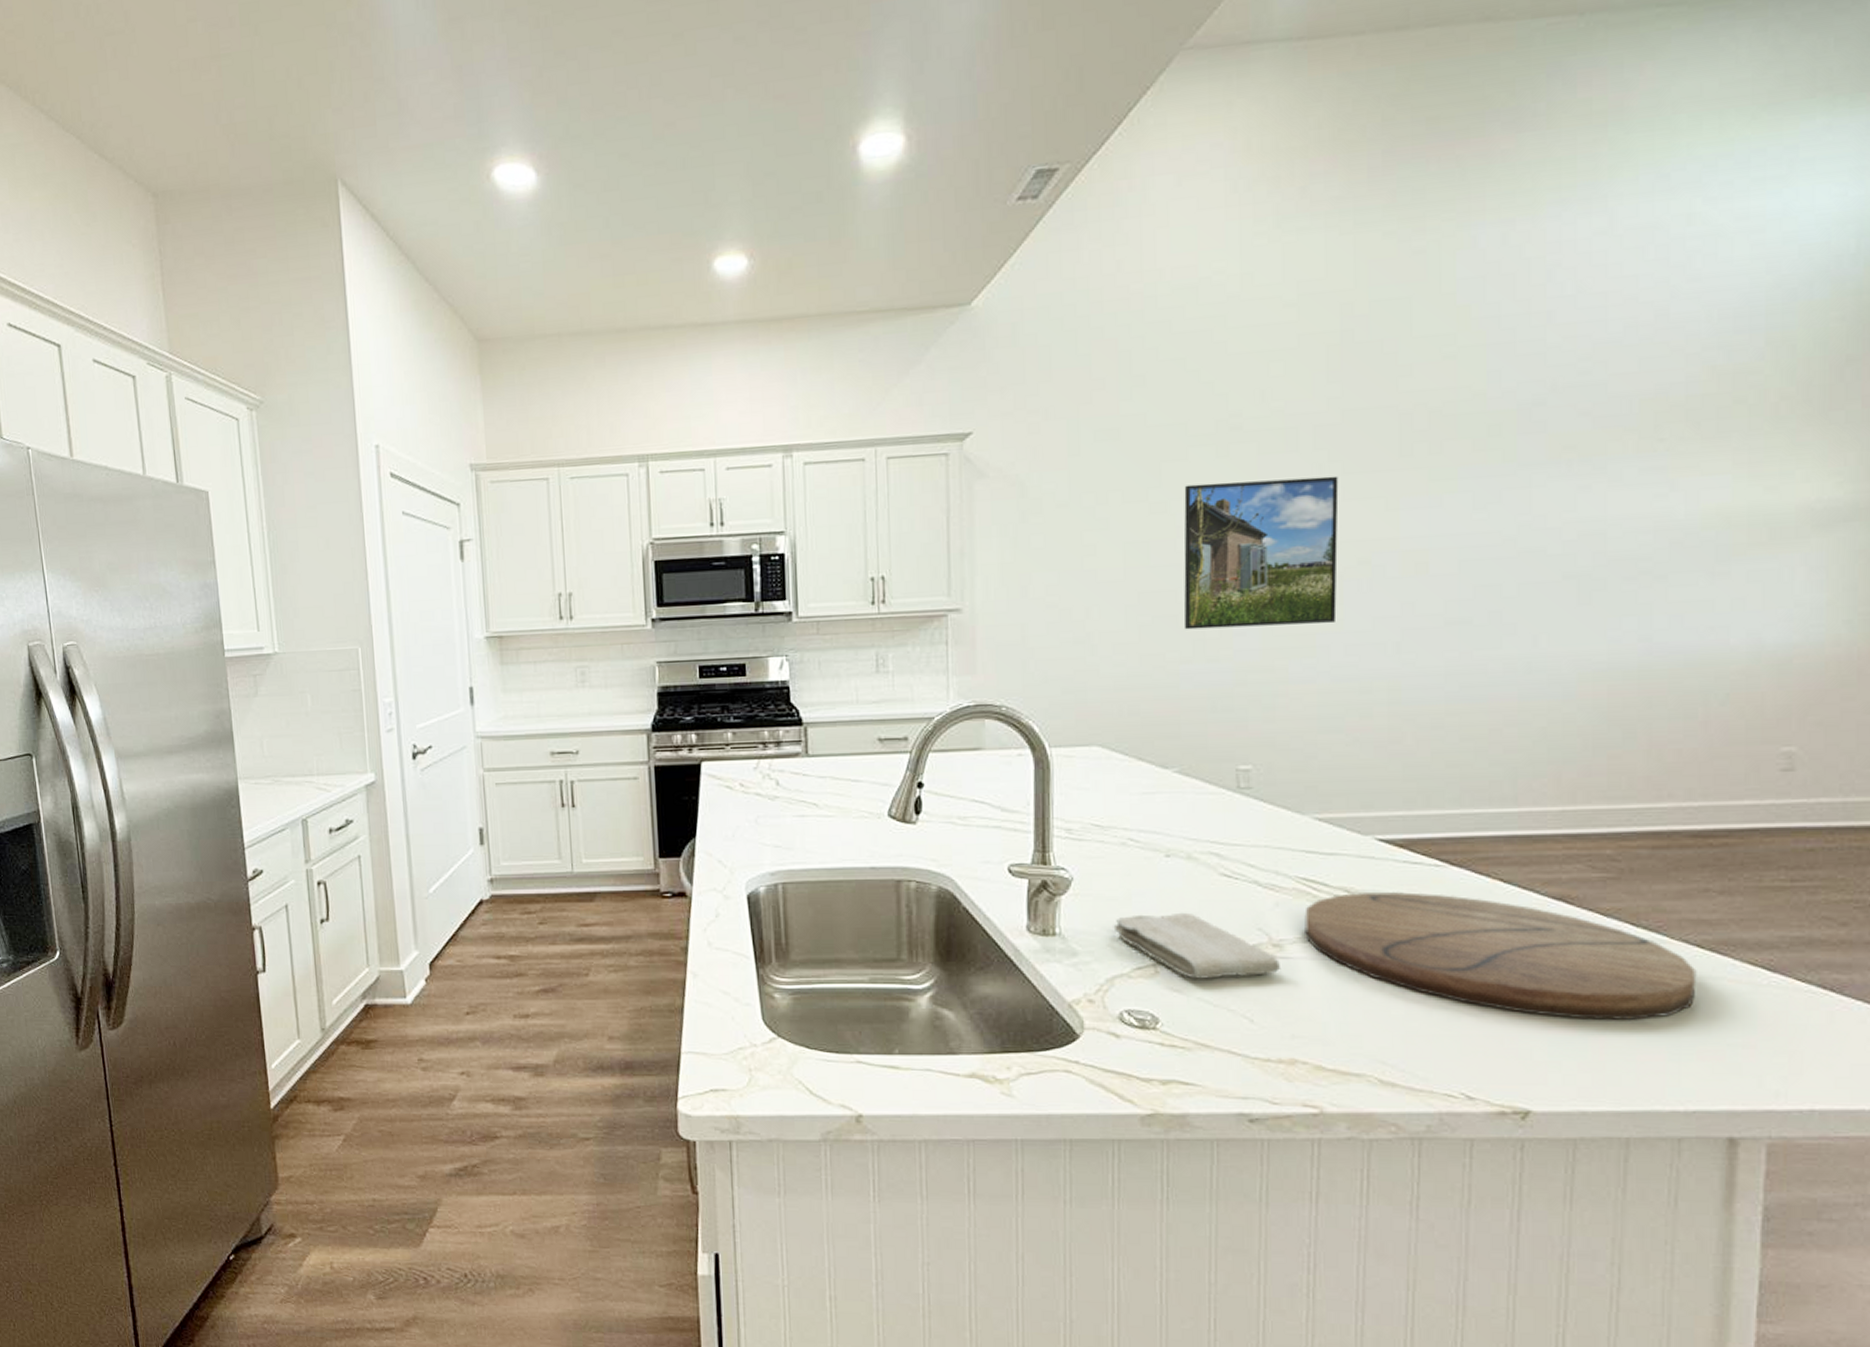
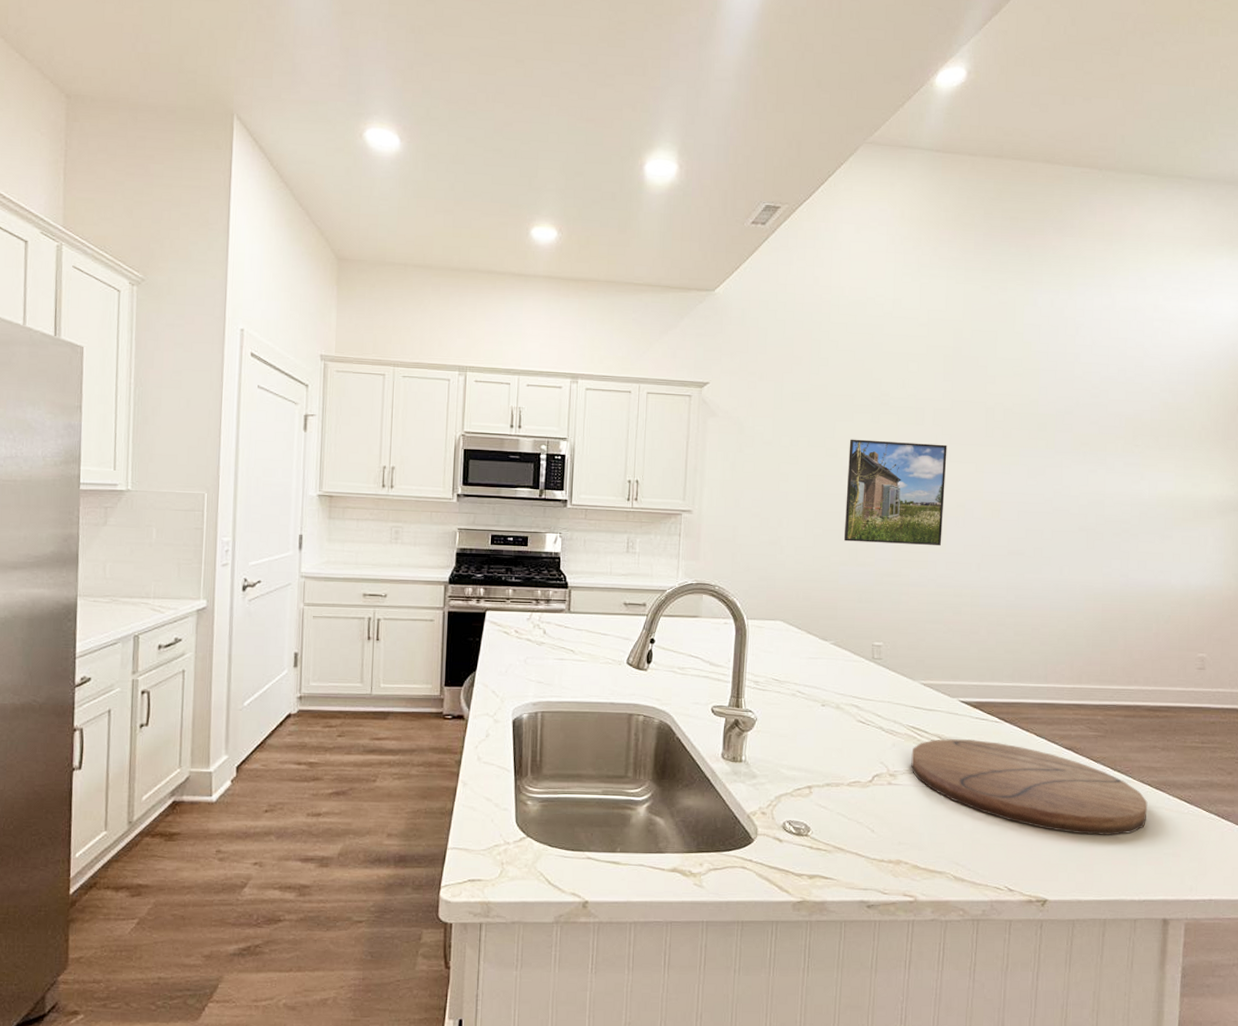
washcloth: present [1113,912,1282,979] -> none [783,748,895,799]

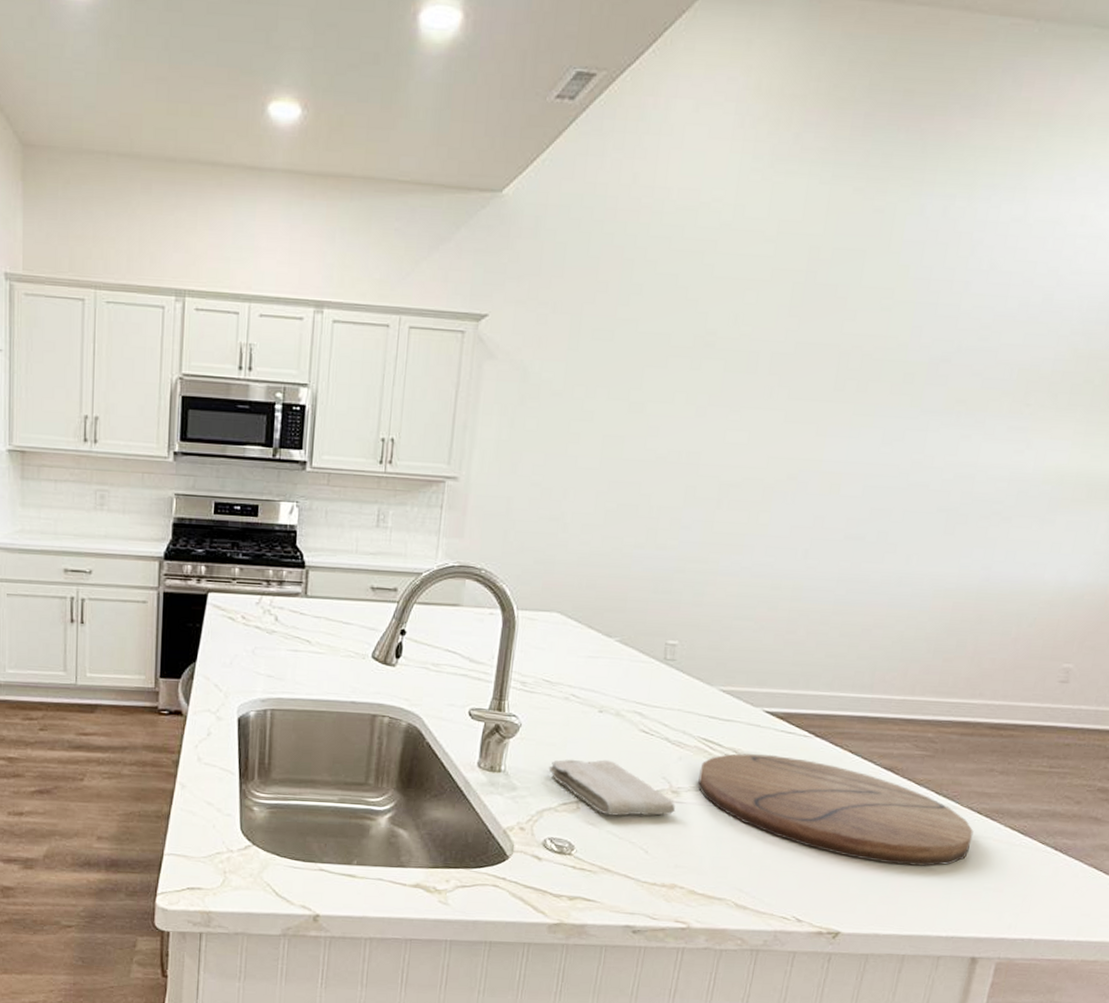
washcloth: none [783,748,895,799] -> present [548,759,676,816]
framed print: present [843,439,947,545] -> none [642,390,784,526]

